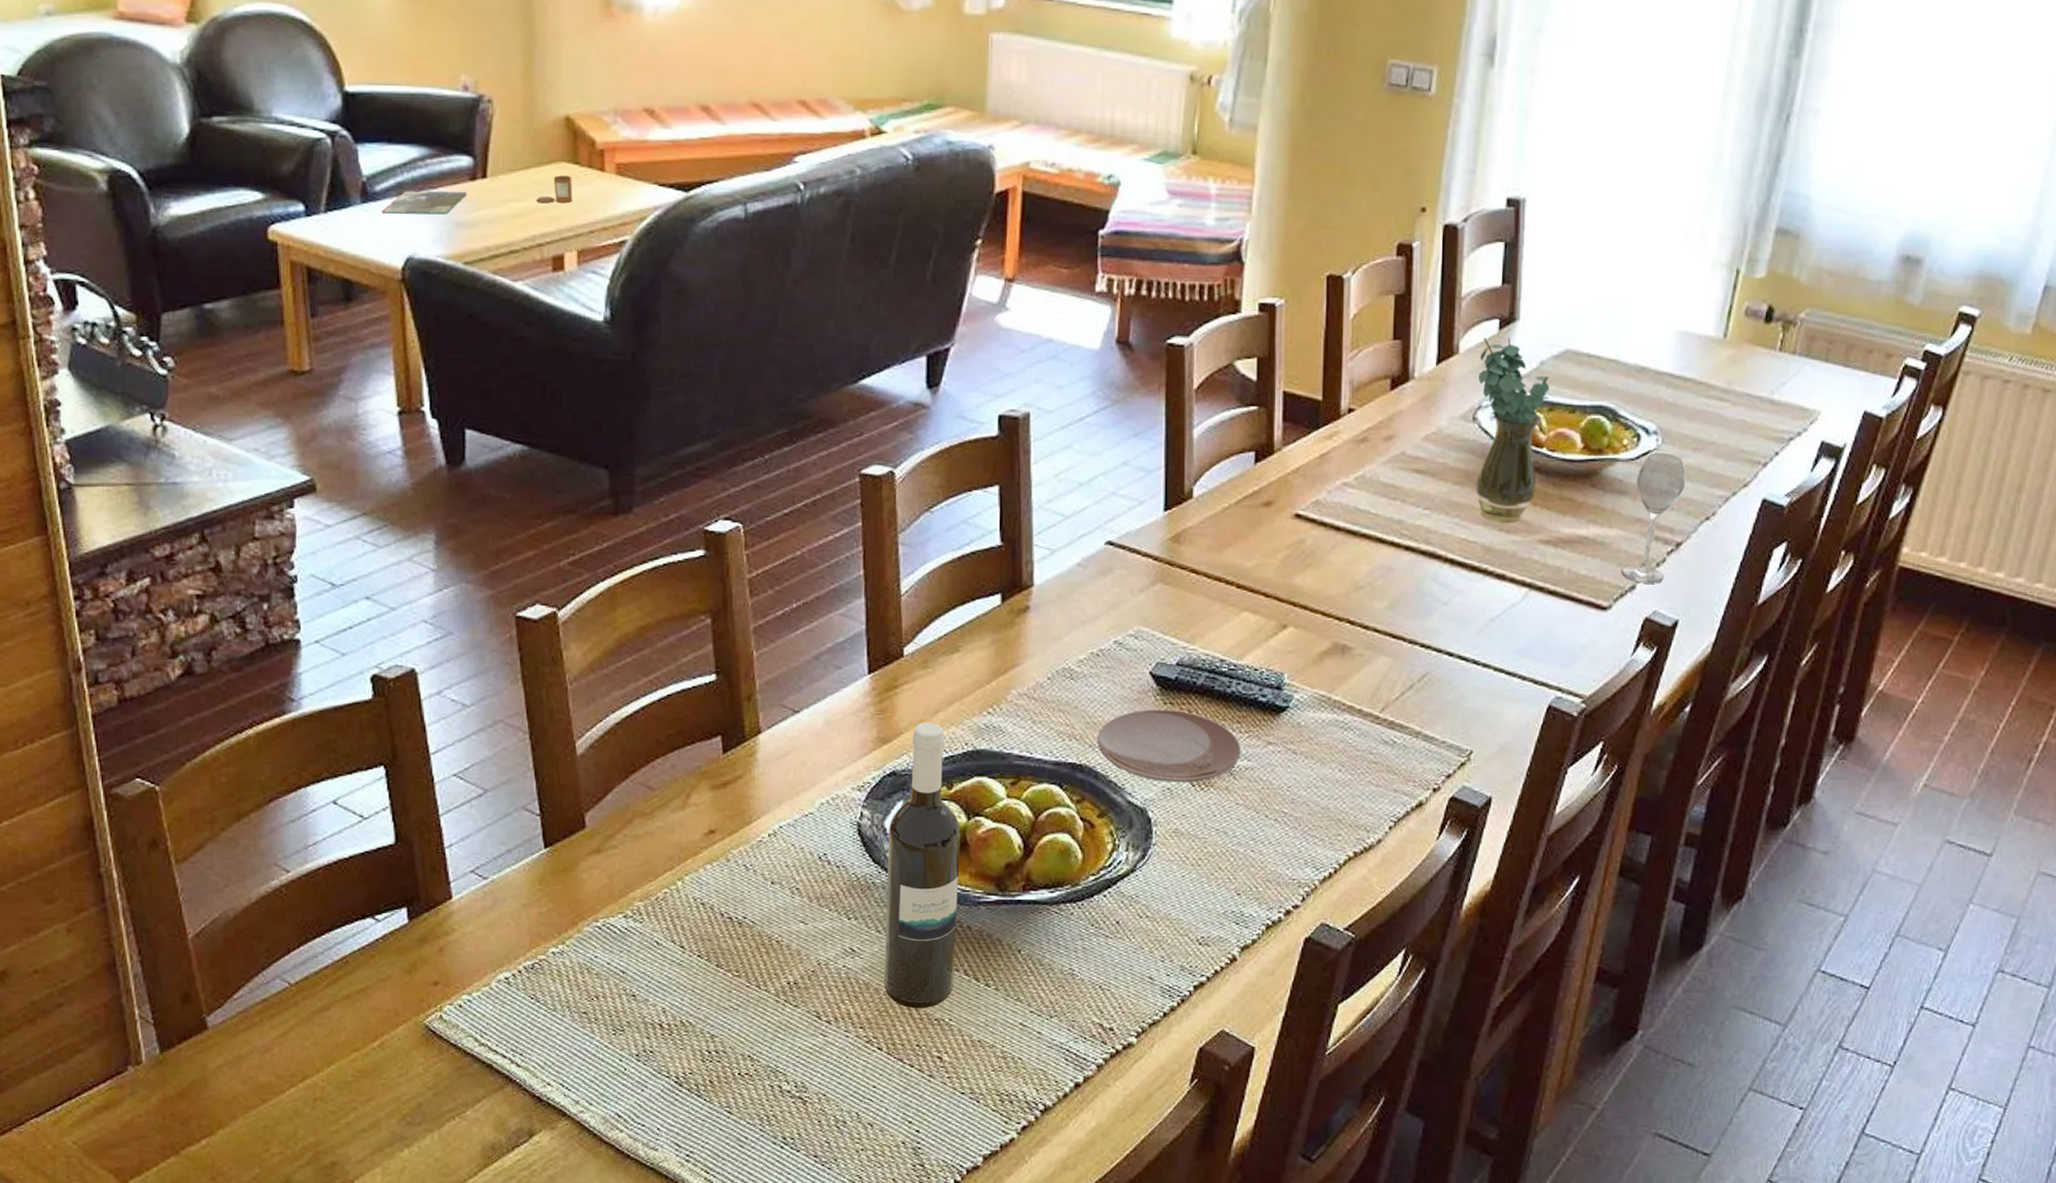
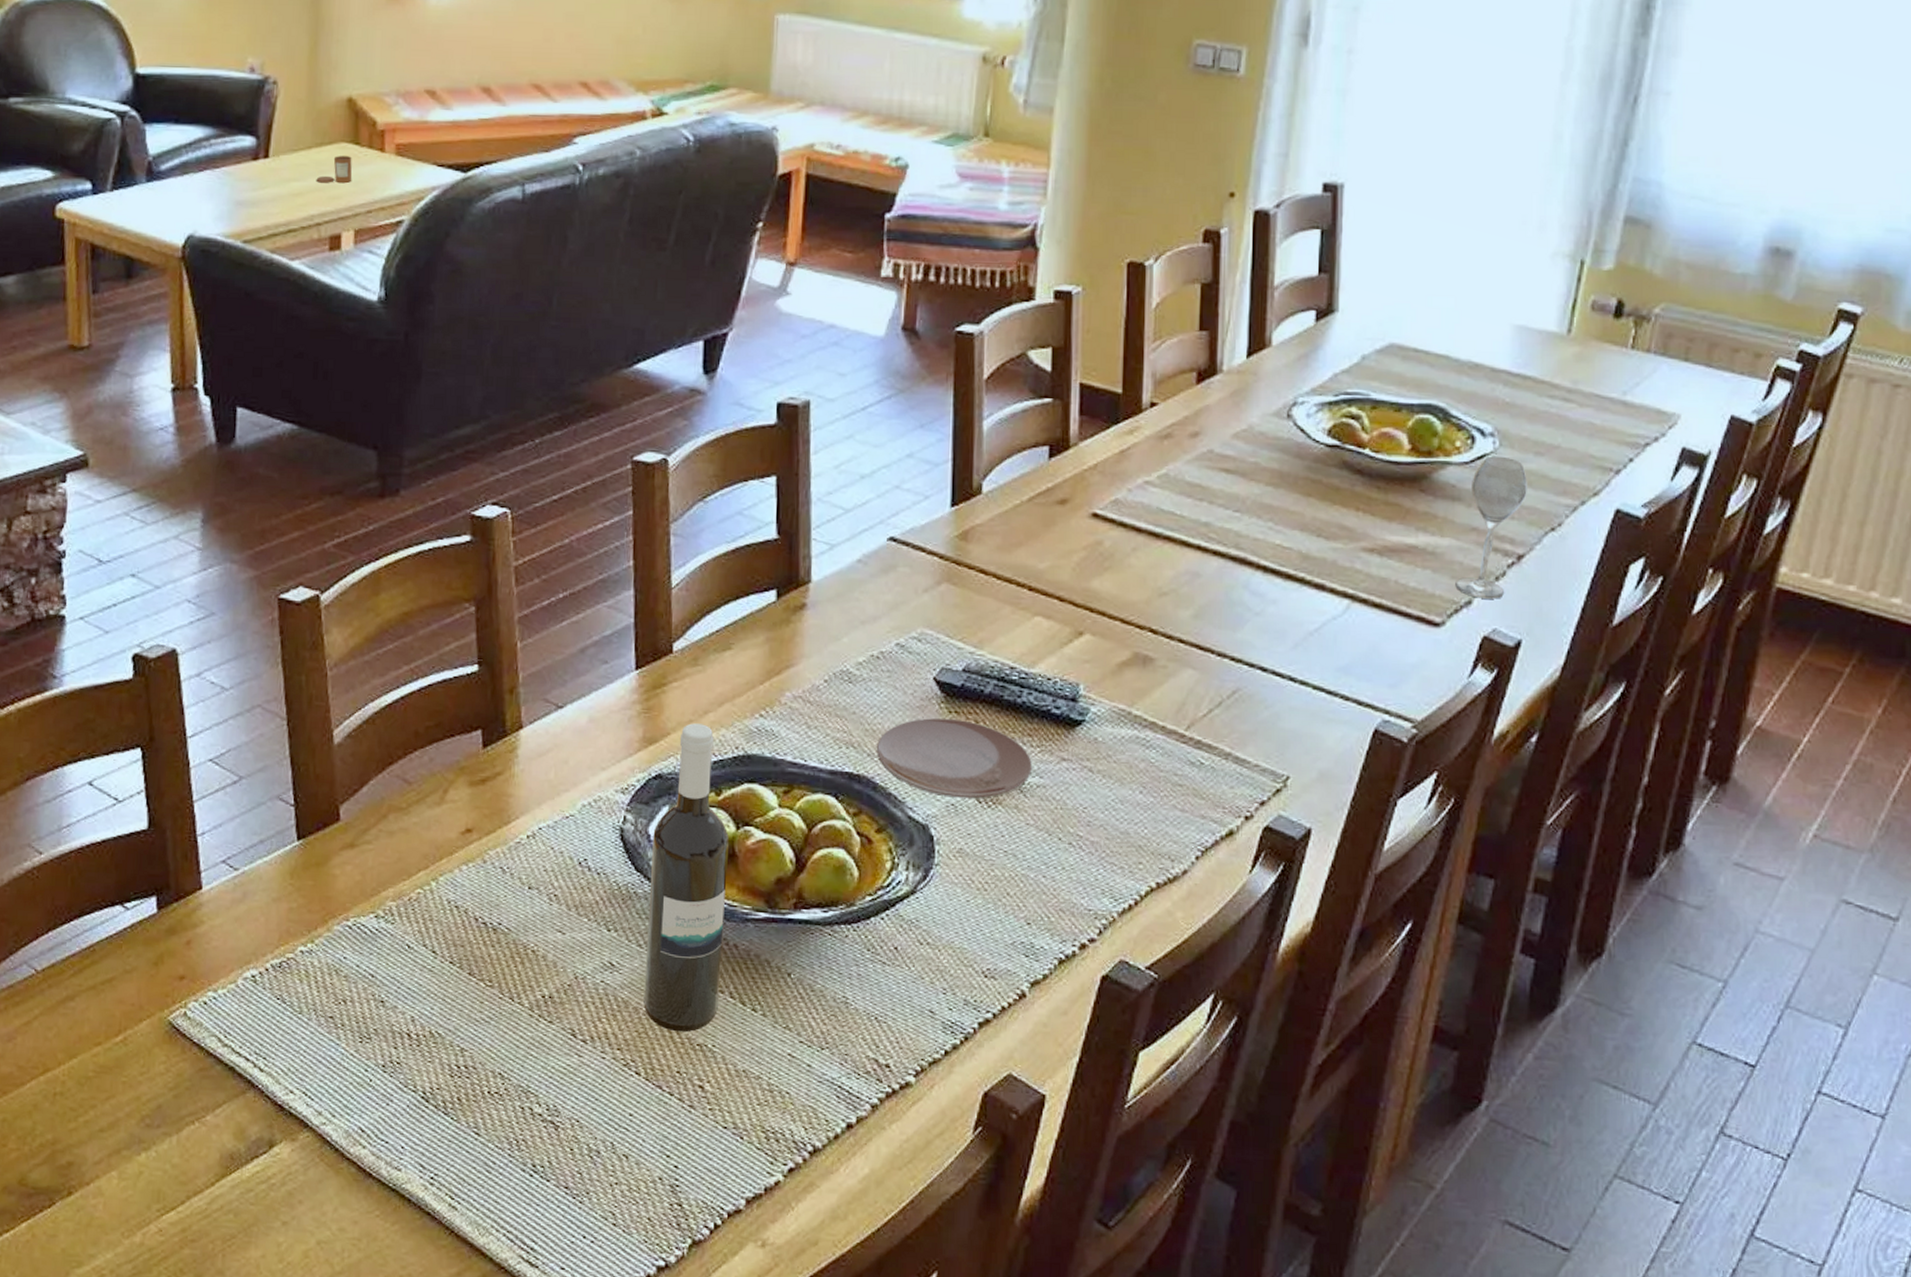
magazine: present [381,191,467,215] -> none [165,170,249,194]
vase: present [1475,337,1550,524] -> none [1290,330,1373,530]

